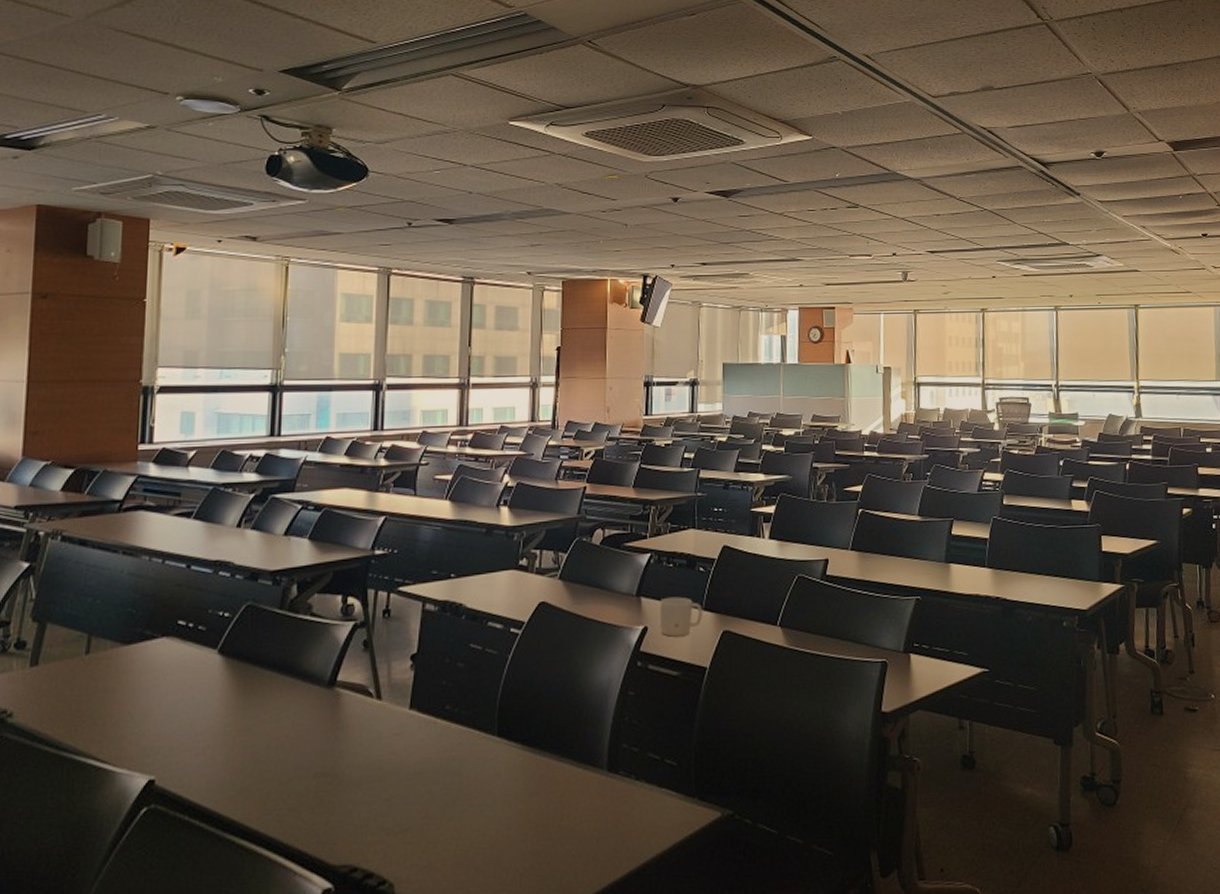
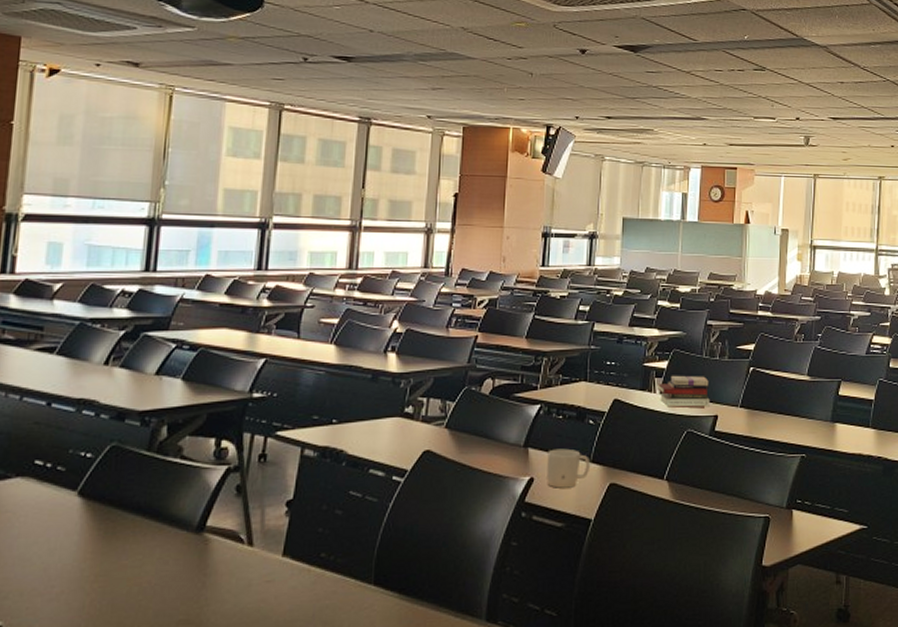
books: none [766,519,820,553] -> present [658,375,710,409]

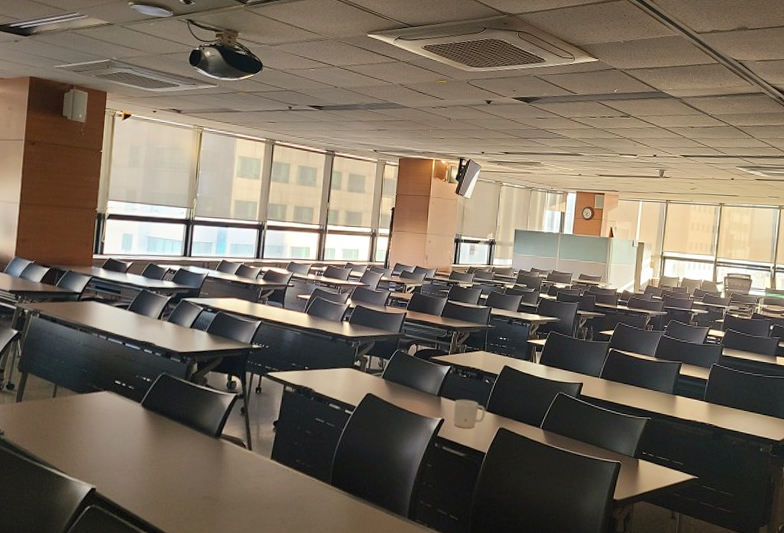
books: present [658,375,710,409] -> none [538,350,577,377]

